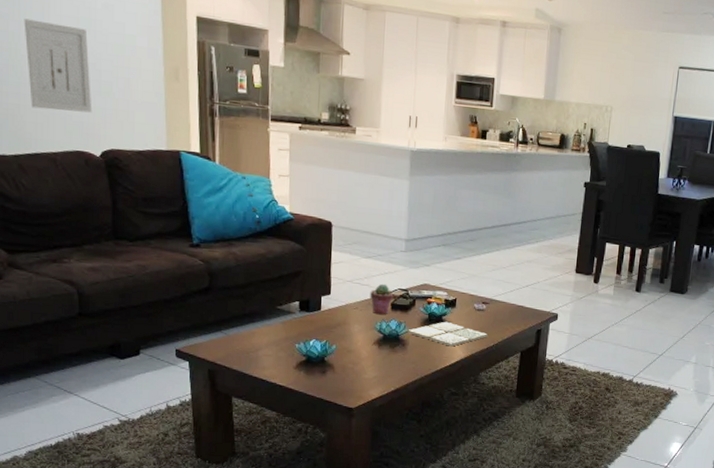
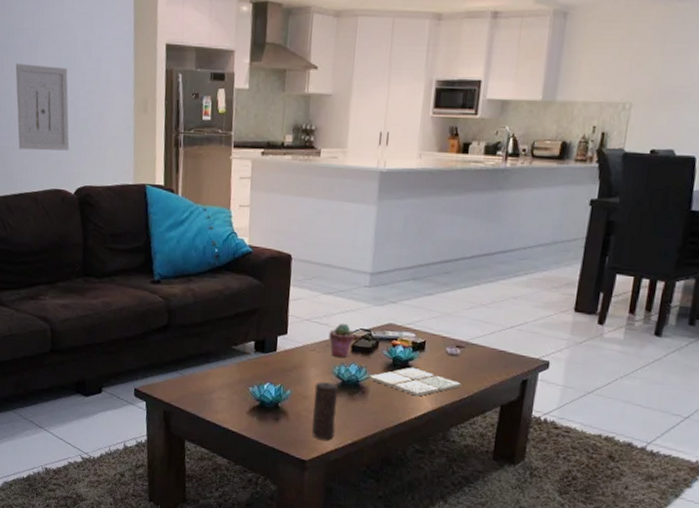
candle: none [357,336,381,389] -> present [312,382,339,440]

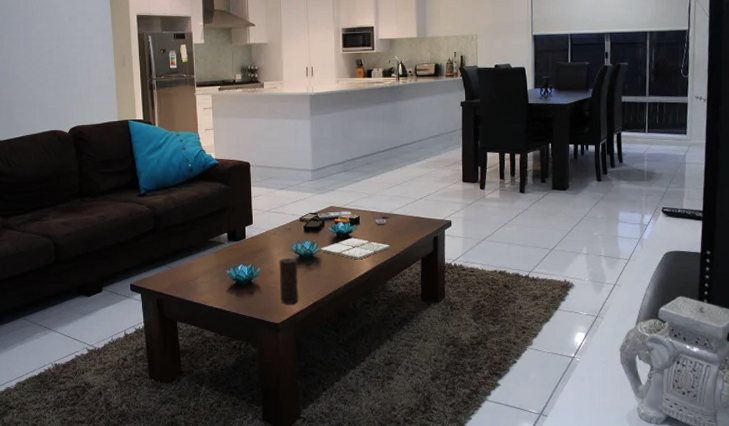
wall art: present [15,63,70,151] -> none [13,36,63,102]
potted succulent: present [329,323,355,358] -> none [285,210,306,238]

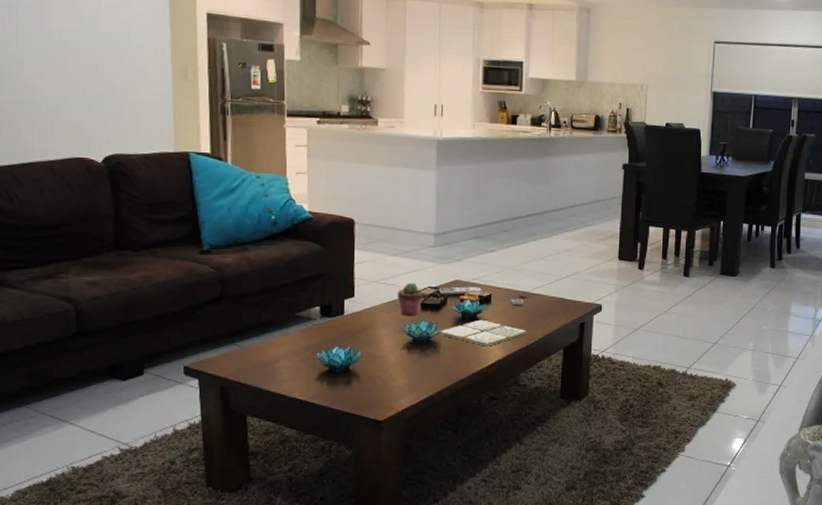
candle: present [279,257,300,304] -> none [385,340,411,398]
potted succulent: none [285,210,306,238] -> present [397,282,423,316]

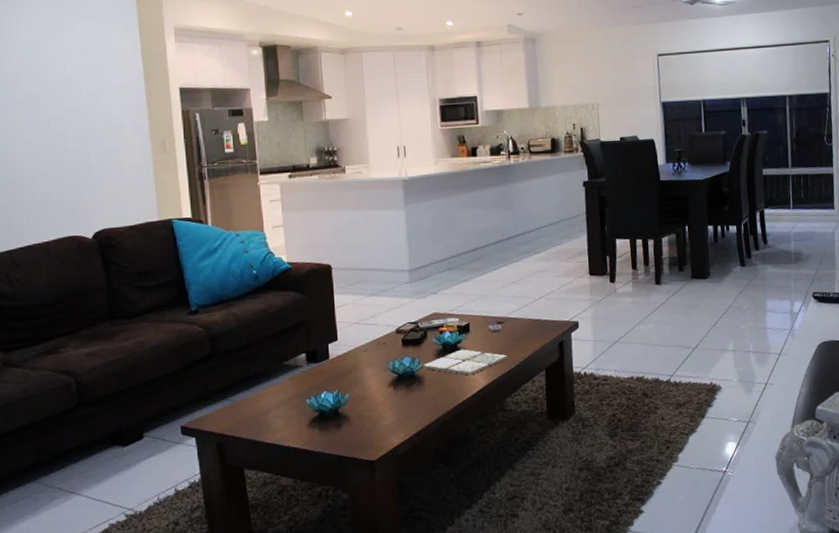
potted succulent: present [397,282,423,316] -> none [378,320,404,354]

